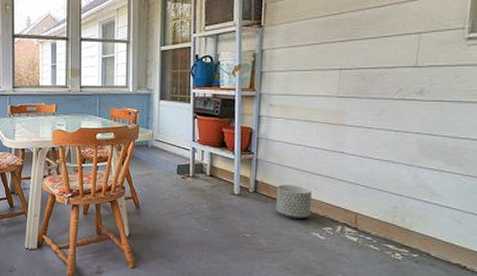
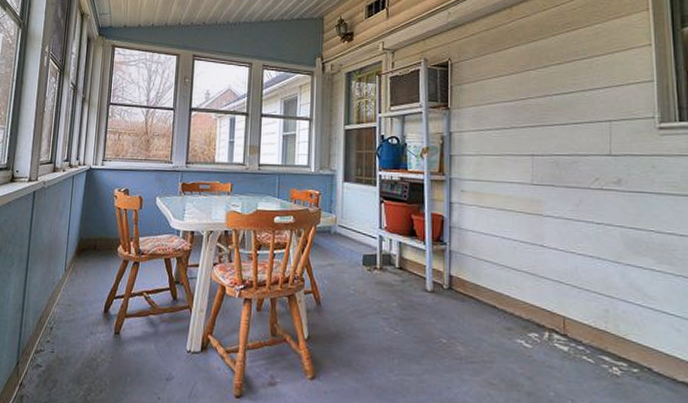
planter: present [275,184,312,220] -> none [474,280,513,323]

